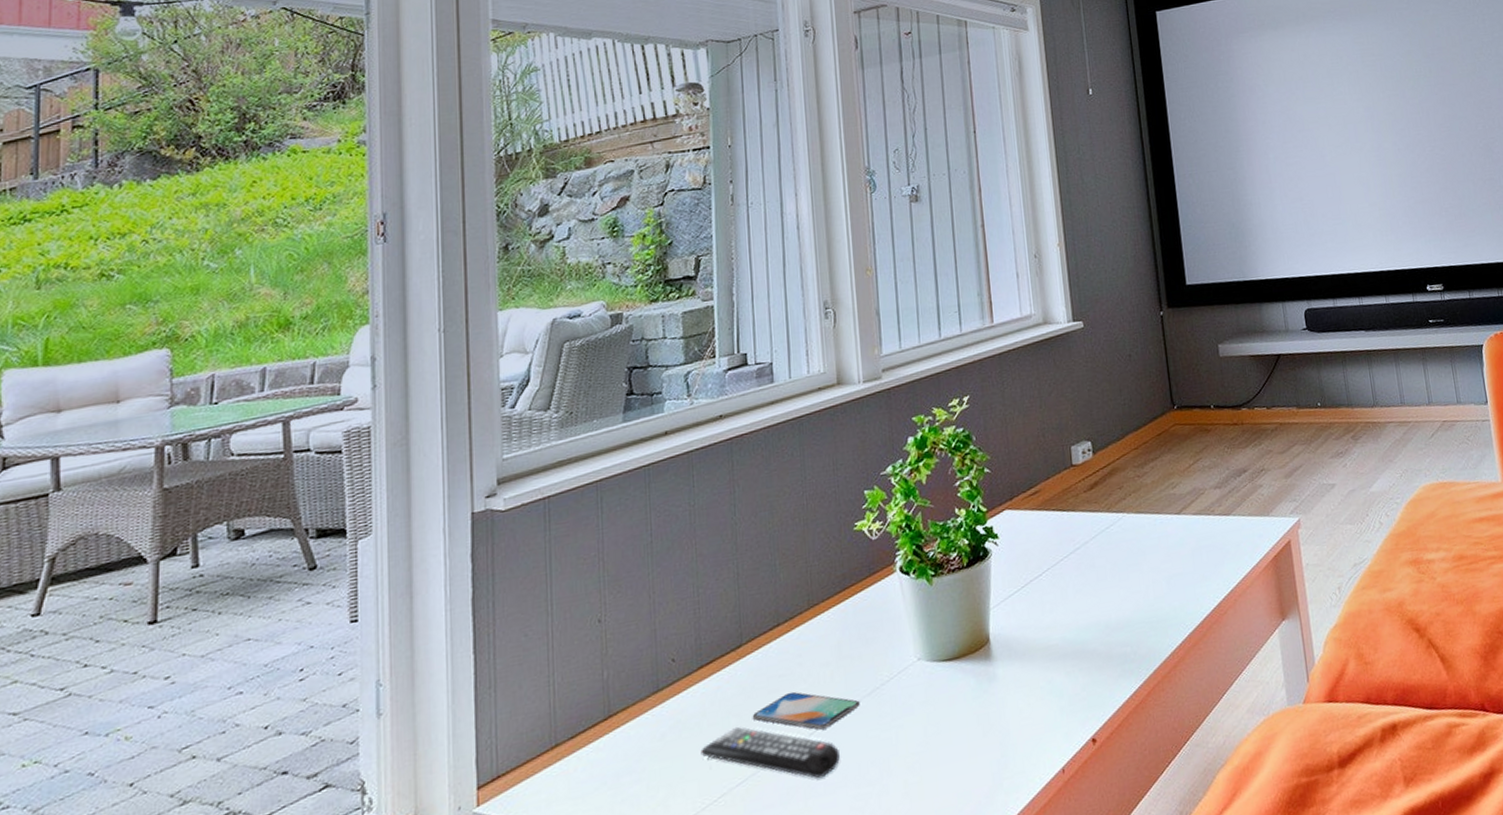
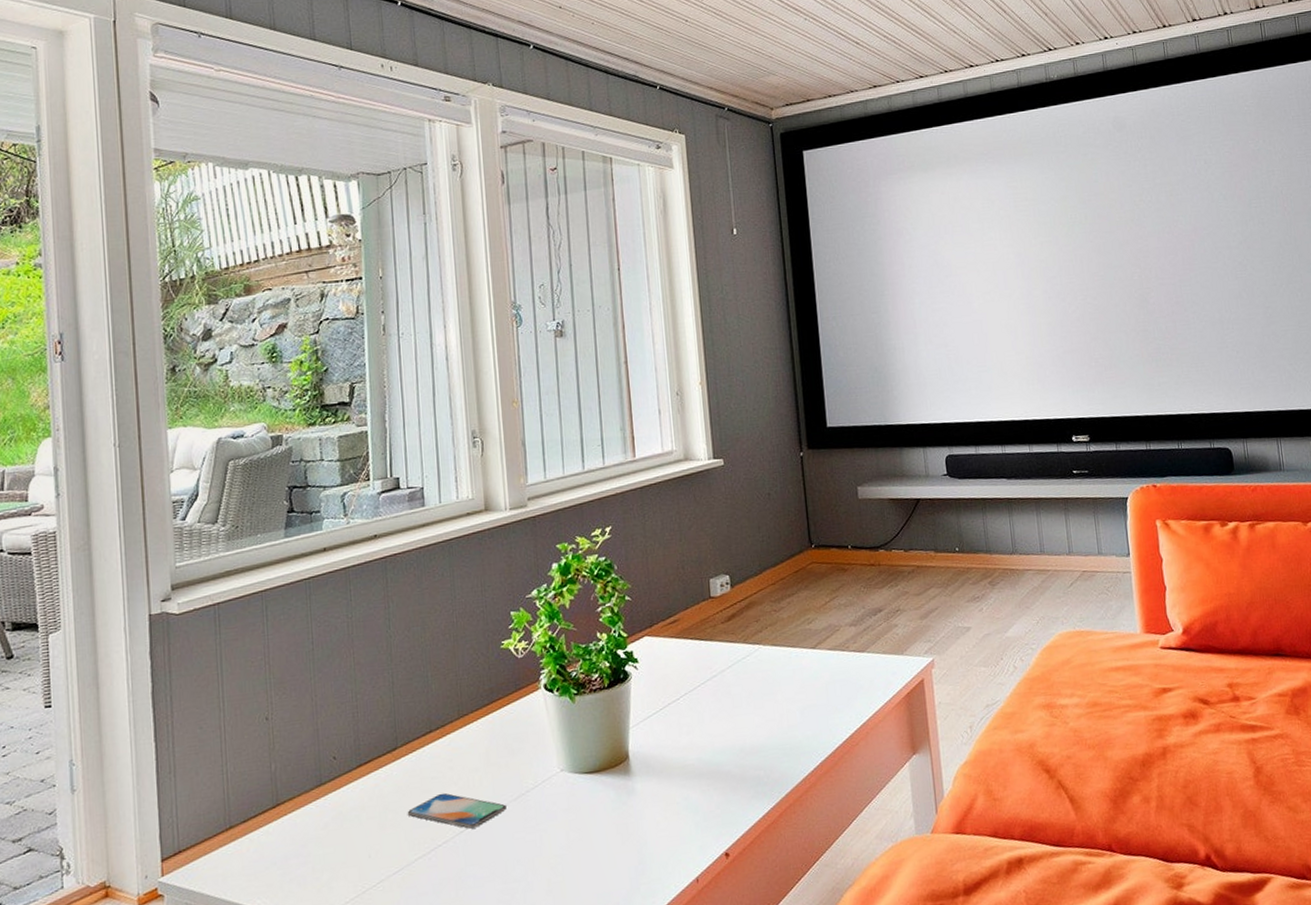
remote control: present [700,726,840,779] -> none [360,821,488,873]

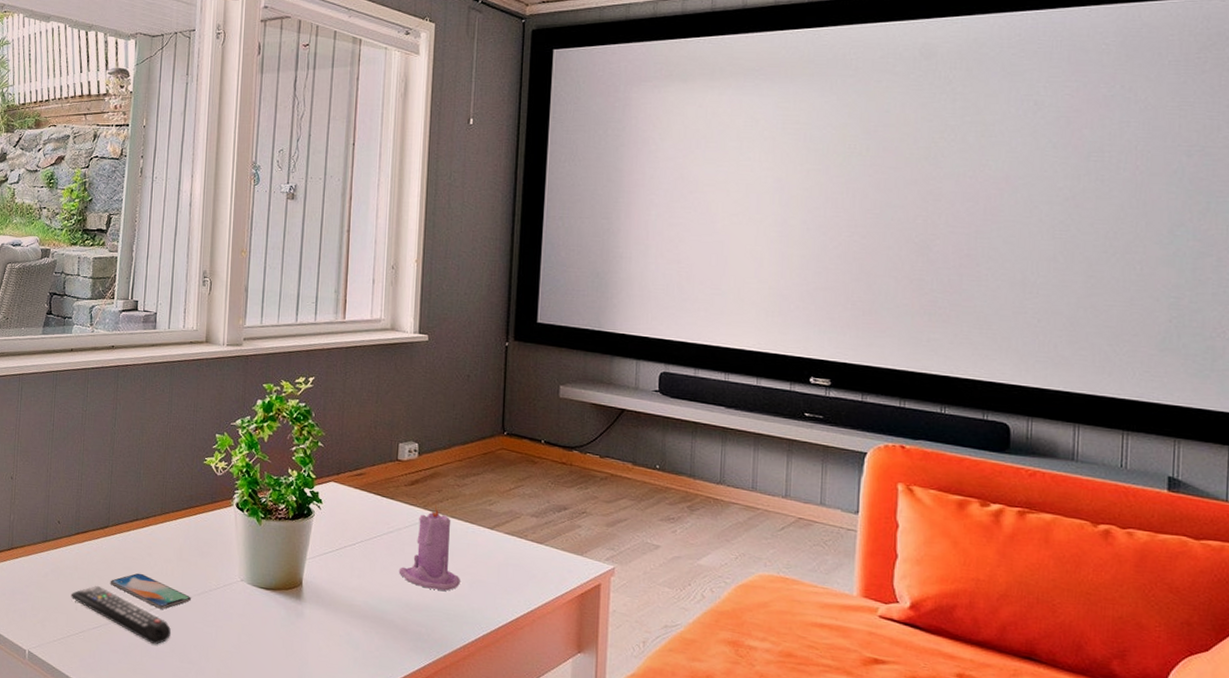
remote control: none [360,821,488,873] -> present [71,585,171,645]
candle: none [728,635,791,728] -> present [398,504,460,591]

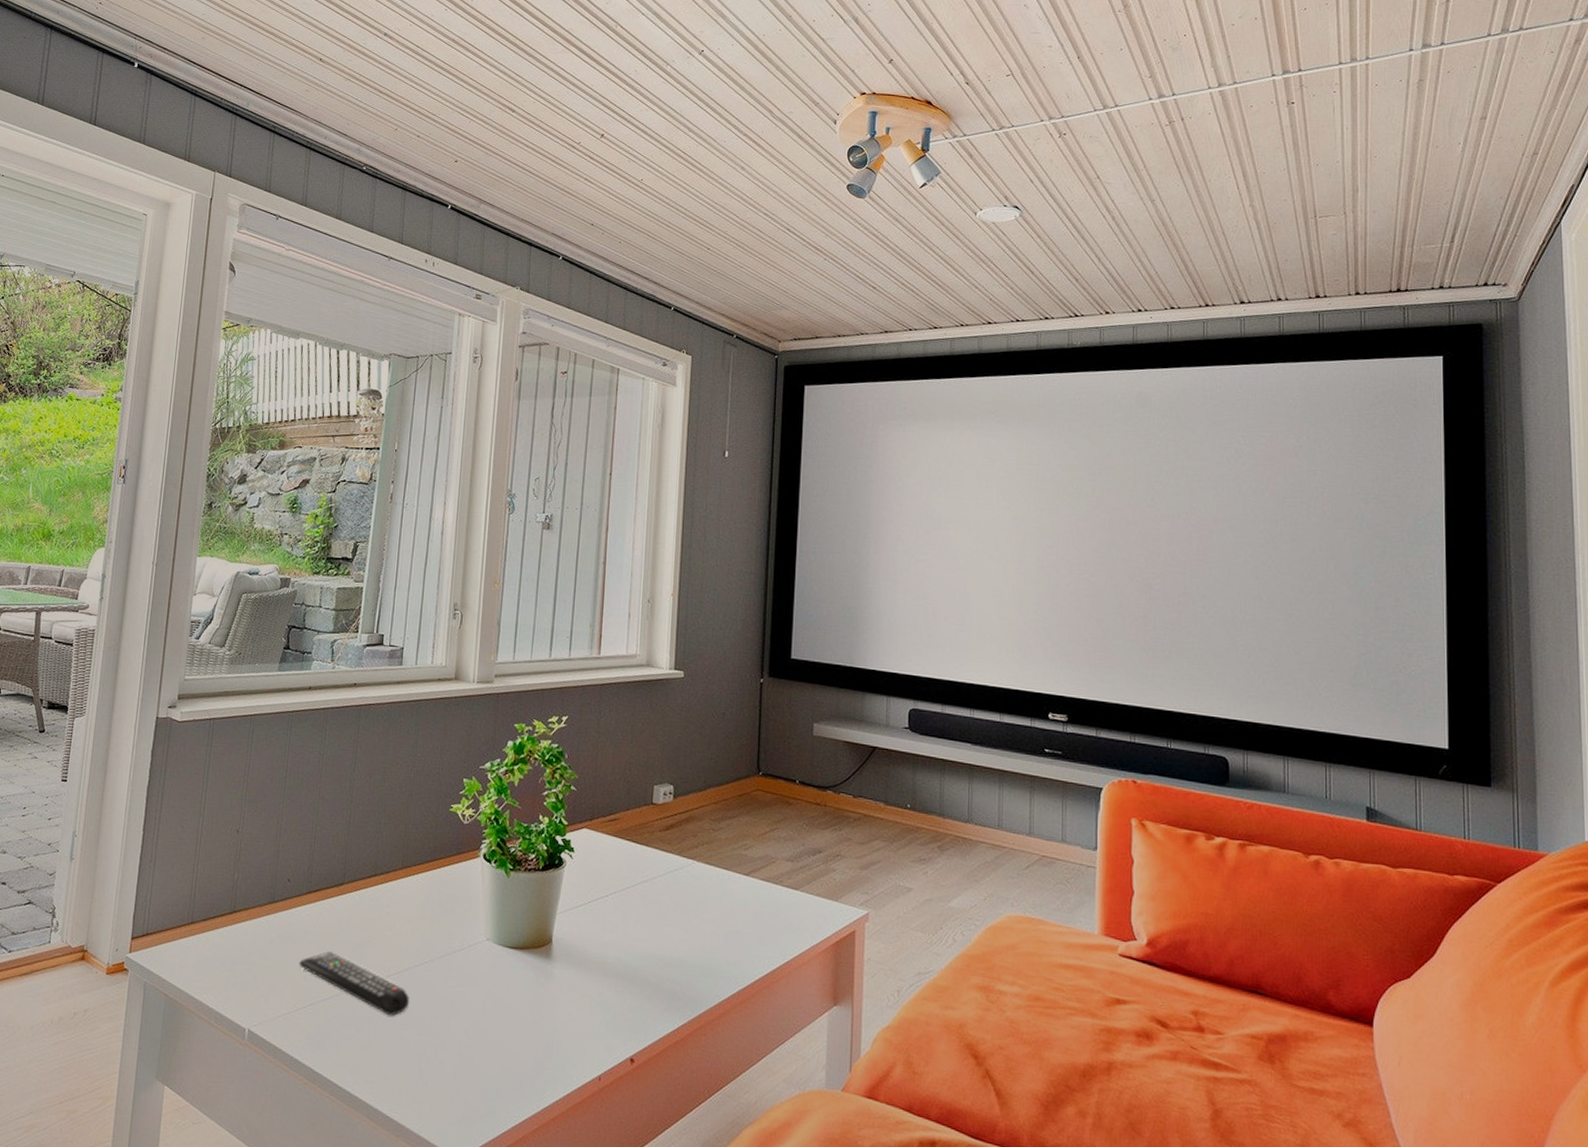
smartphone: present [110,573,191,609] -> none [343,935,432,975]
candle: present [398,504,460,591] -> none [652,850,716,944]

